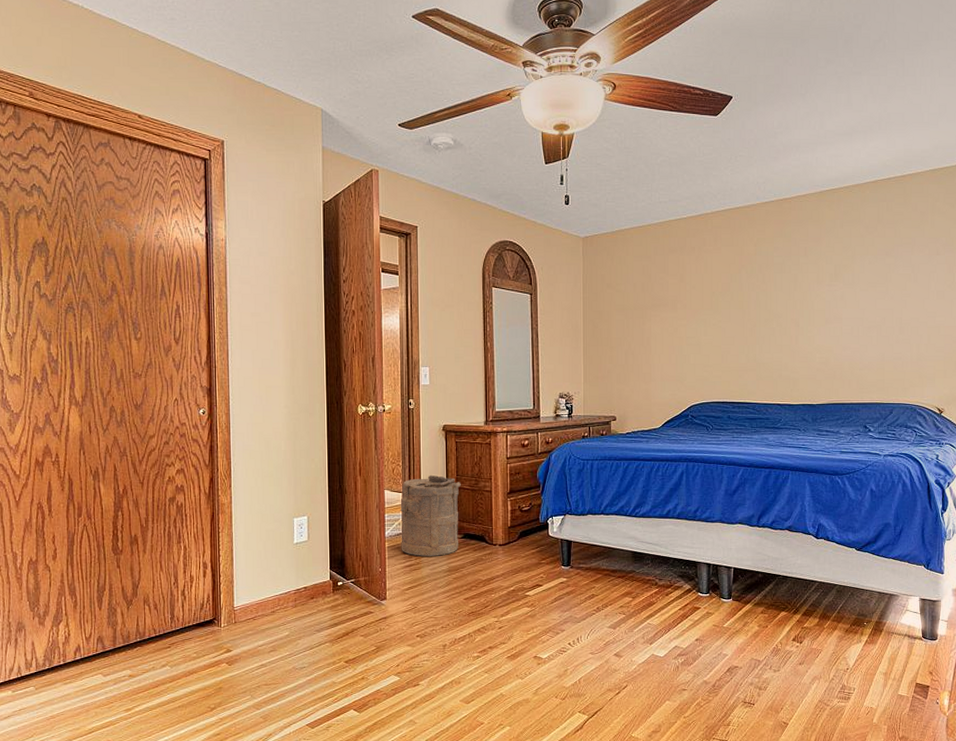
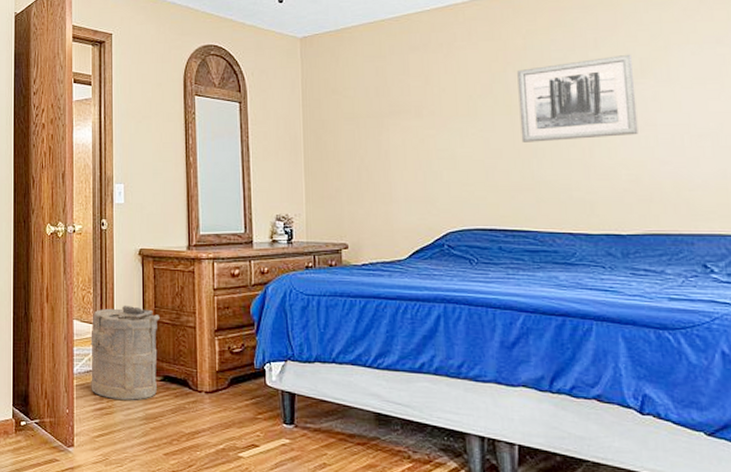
wall art: none [749,261,830,332] -> present [517,54,638,142]

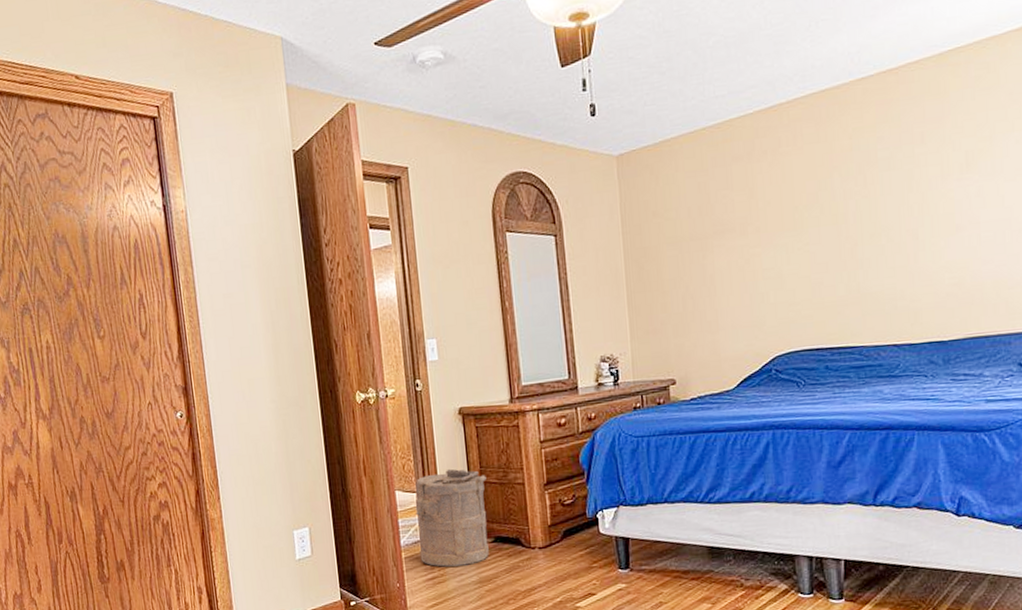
wall art: present [517,54,638,142] -> none [843,147,962,254]

